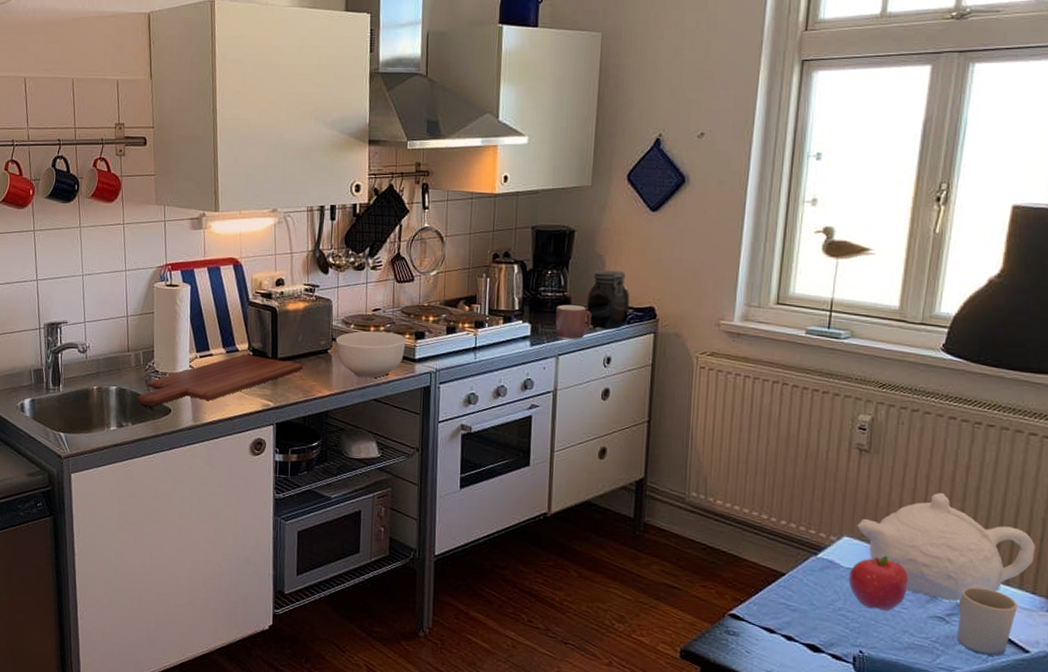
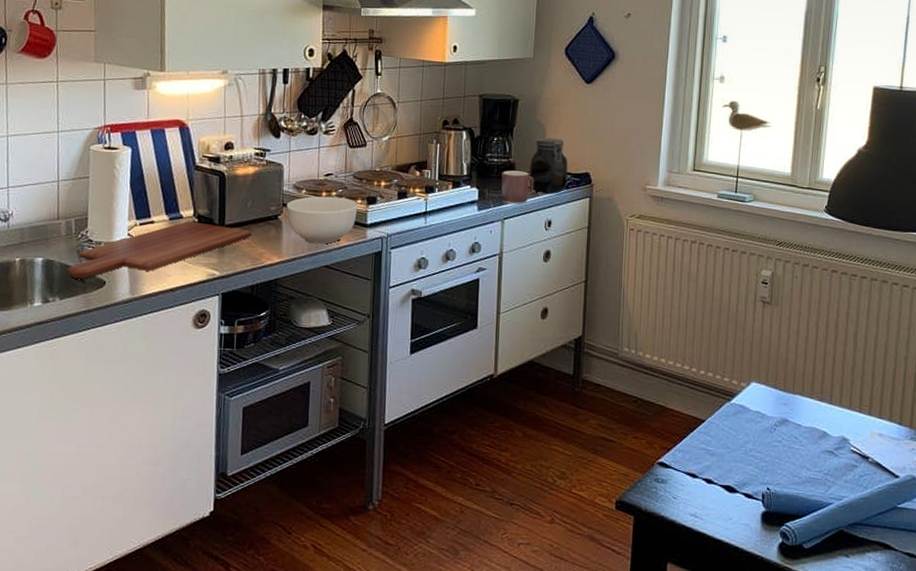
fruit: present [848,555,909,612] -> none [757,398,805,450]
teapot: present [857,493,1035,602] -> none [762,339,900,436]
mug: present [958,586,1017,656] -> none [843,421,888,483]

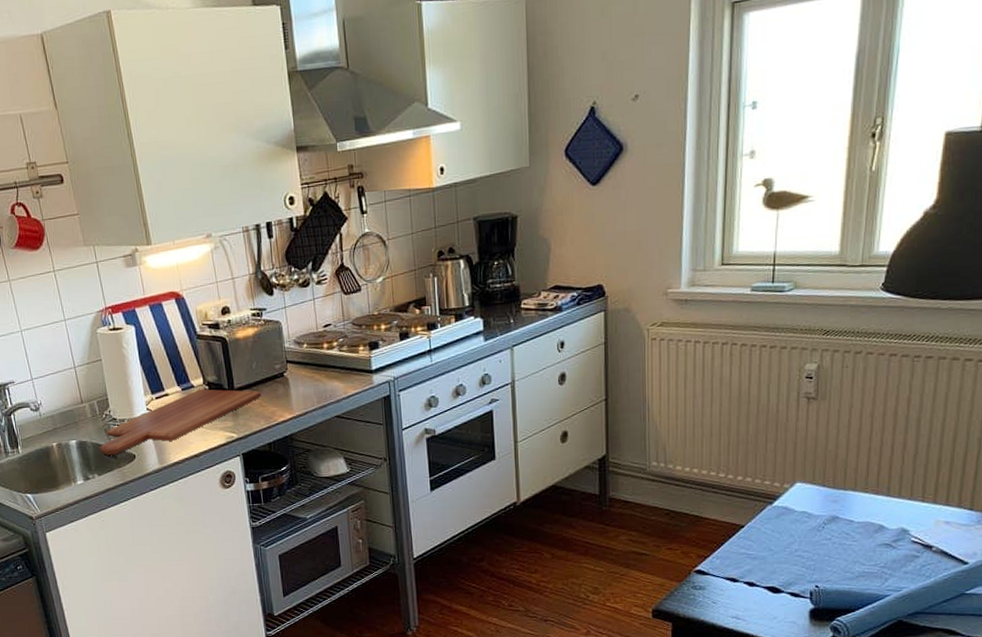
bowl: present [286,196,358,245] -> none [290,346,361,396]
mug: present [501,170,534,205] -> none [506,293,542,331]
jar: present [530,137,568,194] -> none [536,252,579,314]

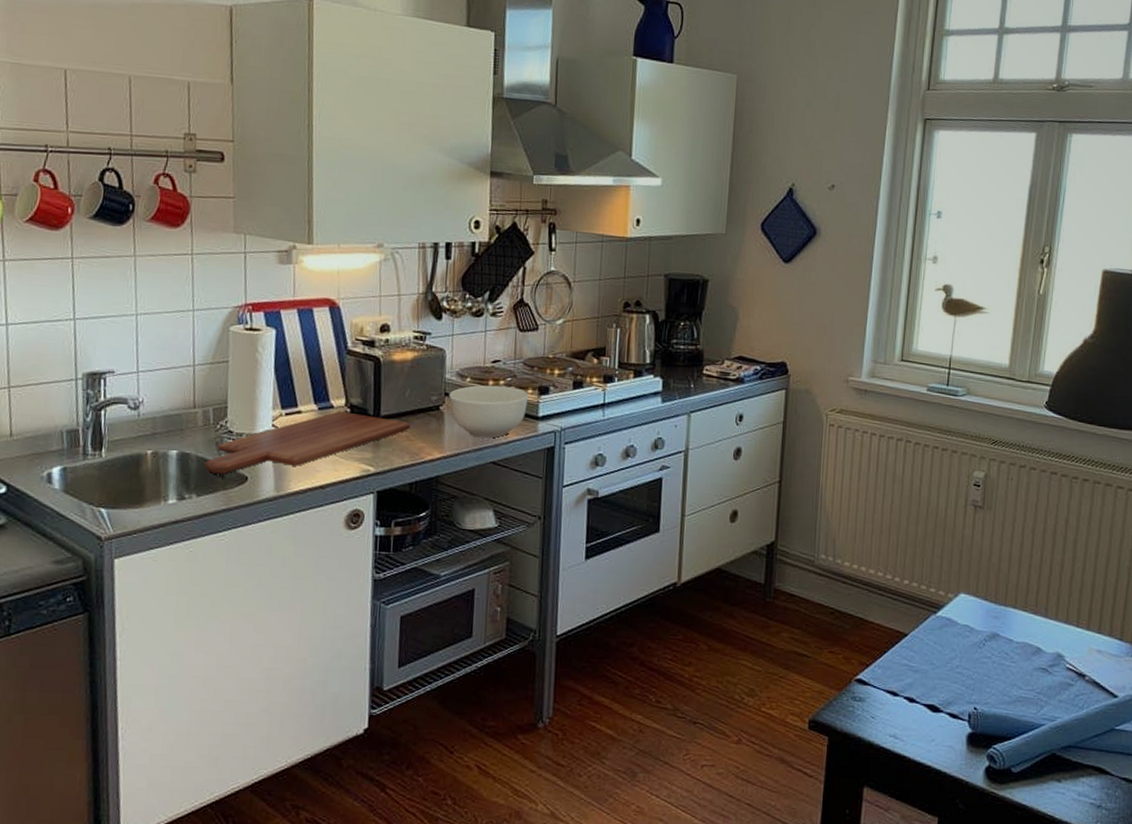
bowl: none [290,346,361,396] -> present [448,385,528,439]

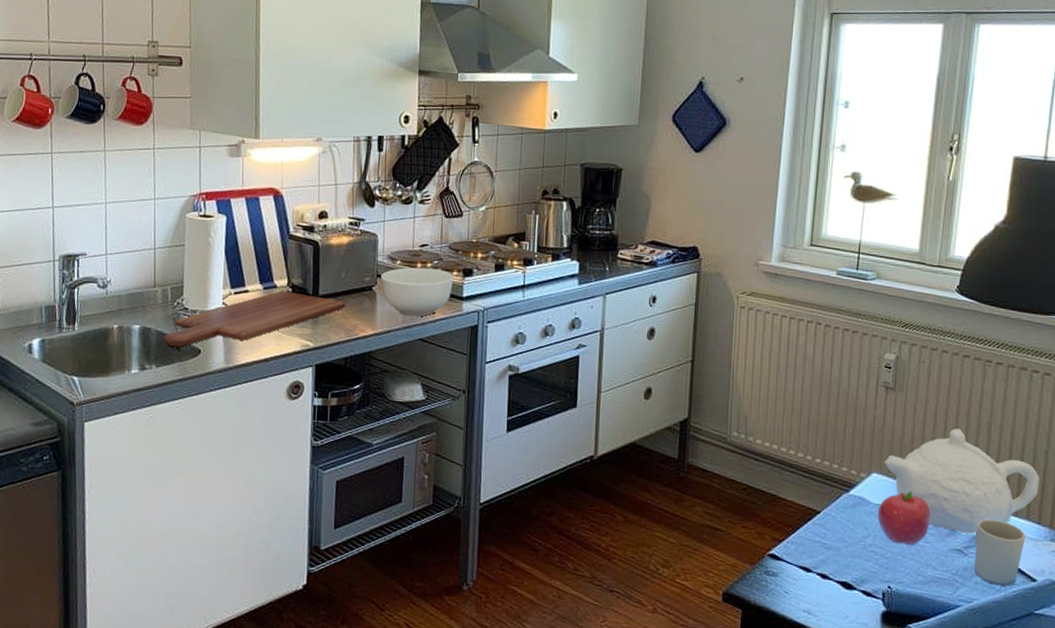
fruit: none [964,610,1017,666] -> present [877,490,931,546]
teapot: none [972,546,1122,652] -> present [884,429,1039,534]
mug: none [1058,636,1108,703] -> present [974,518,1025,586]

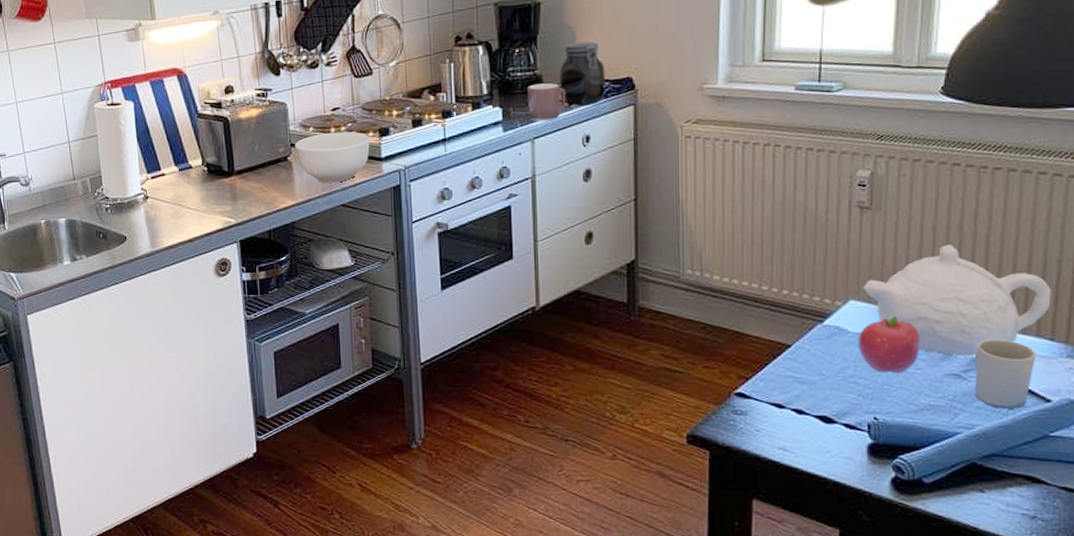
cutting board: present [163,291,346,347] -> none [89,170,263,236]
mug: none [602,243,638,280] -> present [527,83,566,122]
jar: none [633,209,675,269] -> present [560,41,606,106]

